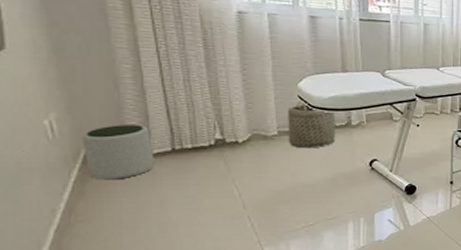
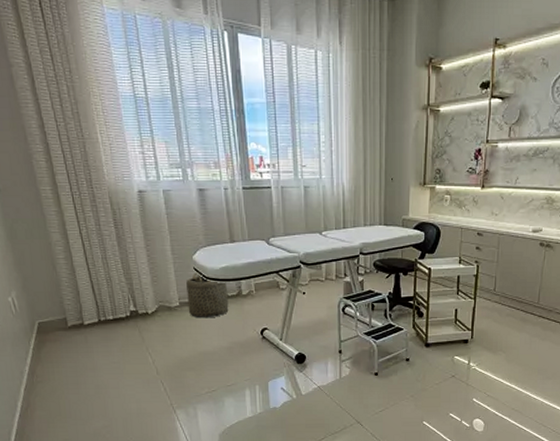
plant pot: present [81,125,155,180] -> none [34,300,87,348]

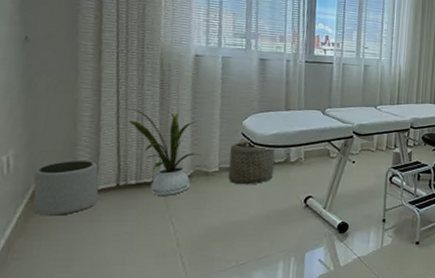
plant pot: none [34,300,87,348] -> present [33,161,99,216]
house plant: none [90,249,163,329] -> present [125,109,202,195]

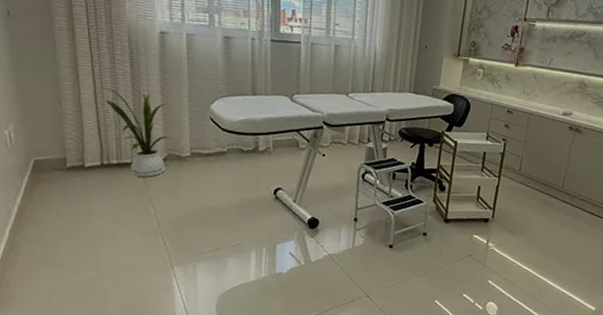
plant pot: present [33,161,99,216] -> none [32,137,87,189]
basket: present [227,137,276,185] -> none [199,122,244,172]

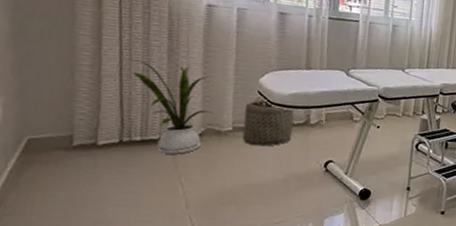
basket: none [199,122,244,172] -> present [242,96,295,147]

